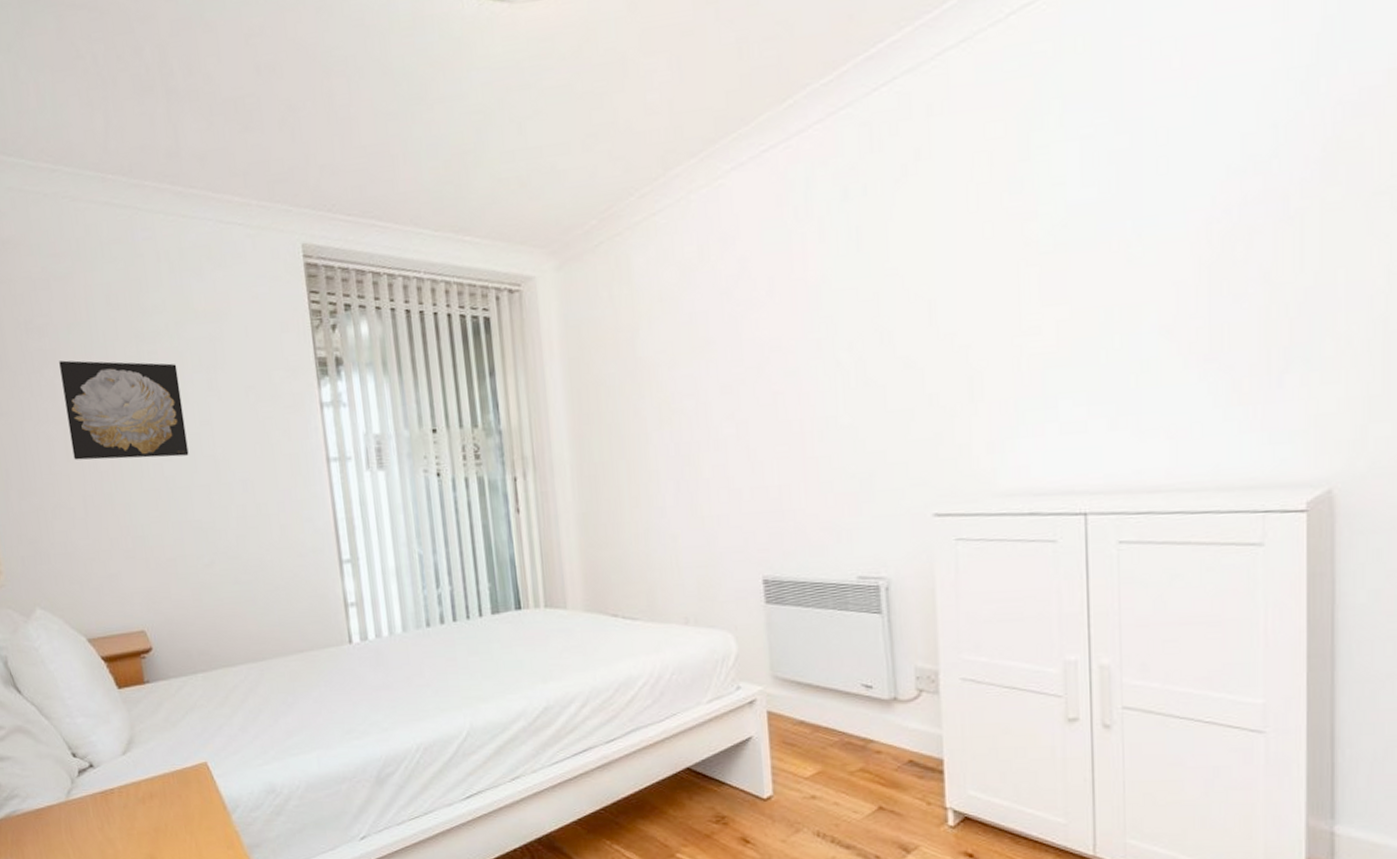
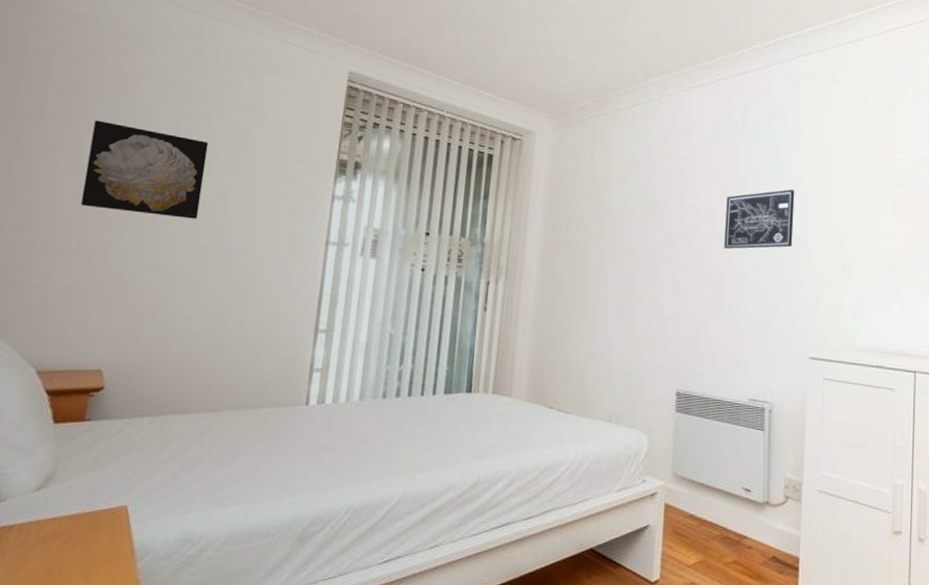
wall art: none [797,288,895,387] -> present [724,189,795,249]

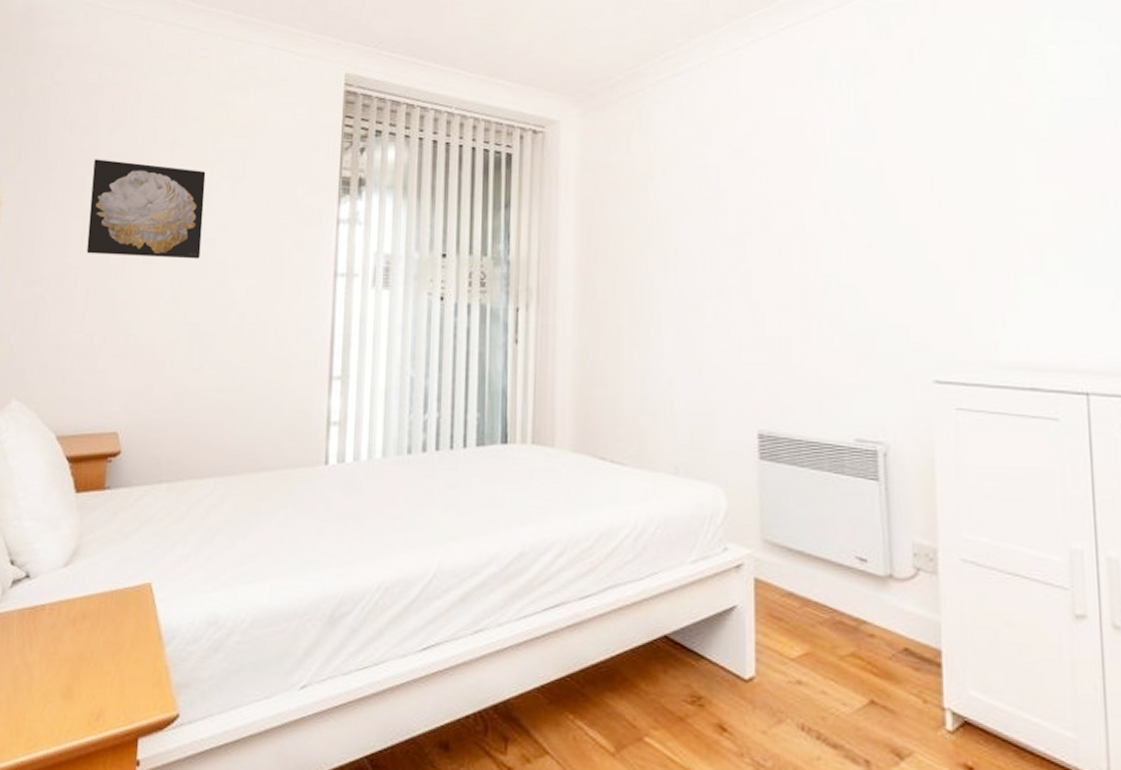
wall art: present [724,189,795,249] -> none [805,159,898,244]

